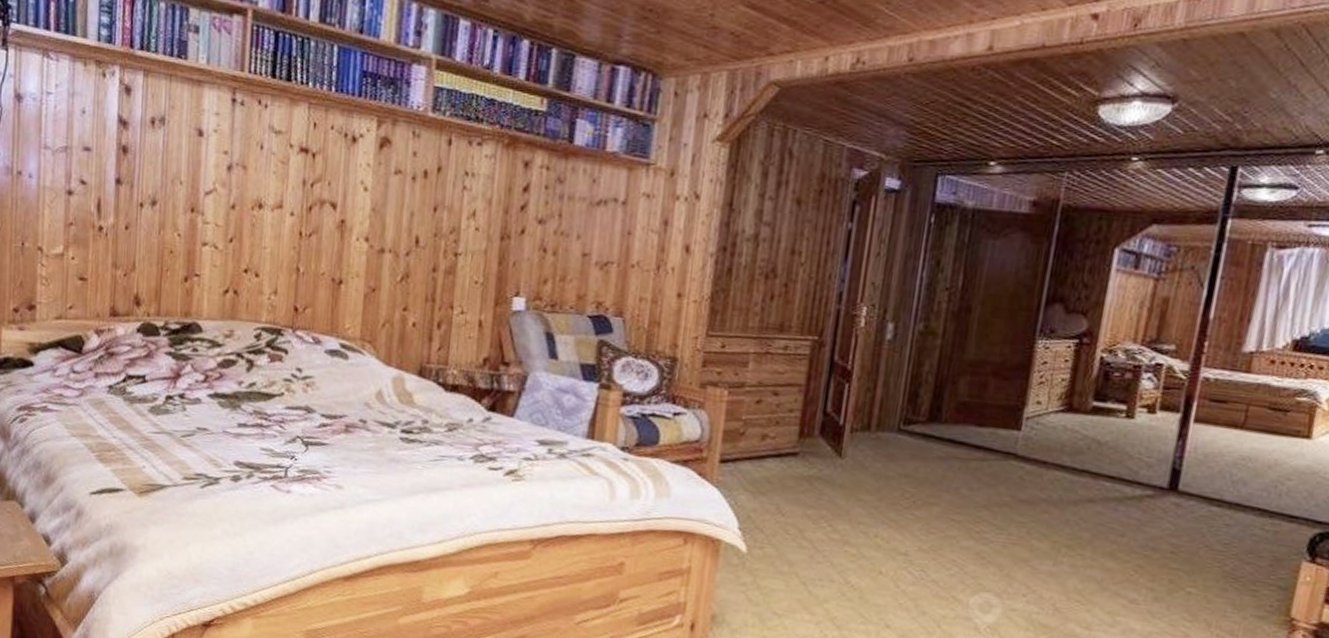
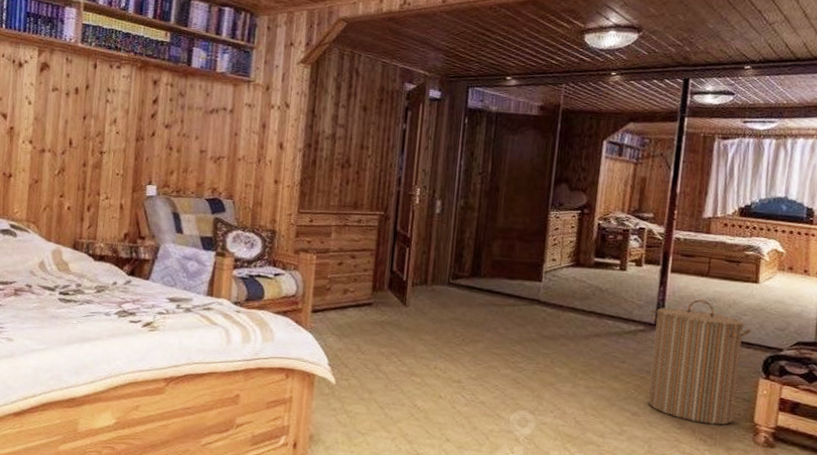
laundry hamper: none [1151,458,1297,619] -> present [647,299,751,426]

